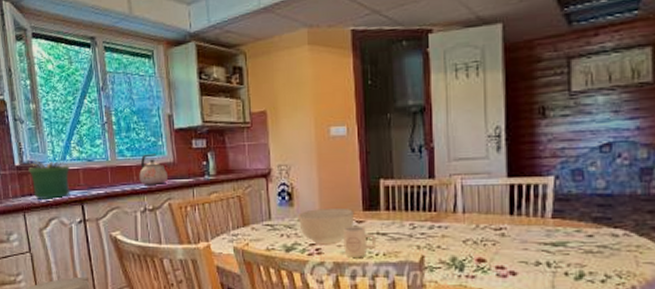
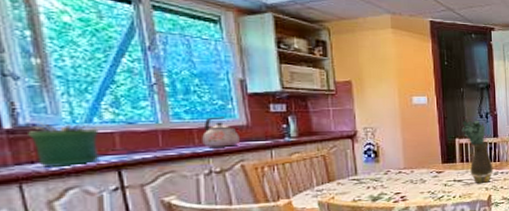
bowl: present [297,207,355,245] -> none [383,161,435,193]
mug: present [343,225,375,259] -> none [425,175,453,202]
vase: none [387,152,428,239] -> present [461,118,494,183]

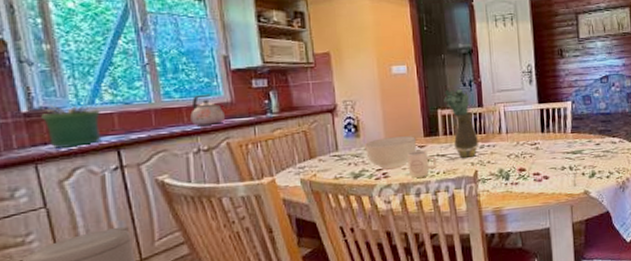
bowl: none [383,161,435,193] -> present [364,135,417,170]
mug: none [425,175,453,202] -> present [407,150,436,179]

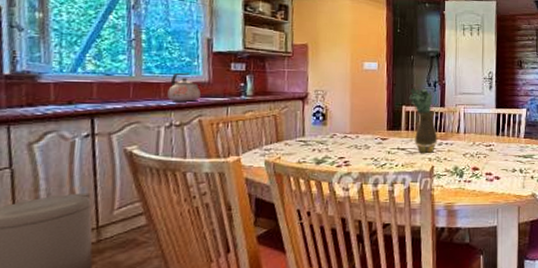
planter: present [41,105,103,148] -> none [22,71,84,112]
bowl: present [364,135,417,170] -> none [329,127,380,158]
mug: present [407,150,436,179] -> none [369,142,396,169]

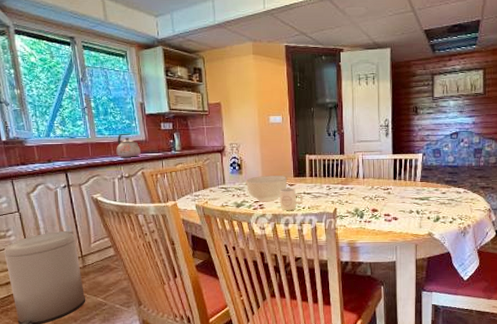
bowl: none [329,127,380,158] -> present [245,175,288,202]
mug: none [369,142,396,169] -> present [279,187,303,211]
vase: present [409,85,438,153] -> none [311,136,339,197]

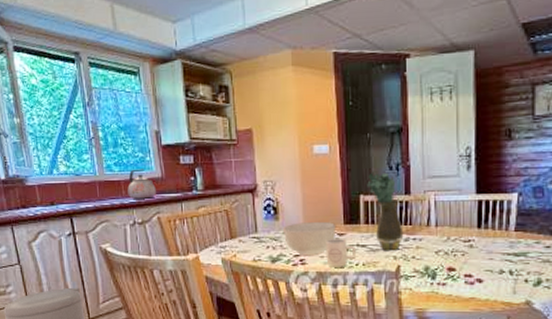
vase: none [311,136,339,197] -> present [367,170,404,250]

